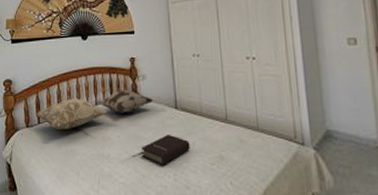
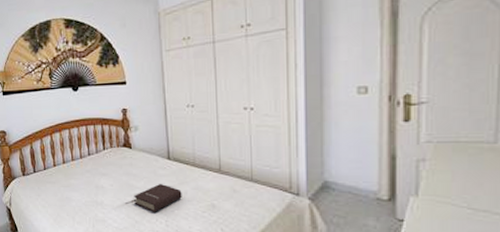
decorative pillow: present [35,99,108,129] -> none [30,149,101,178]
decorative pillow: present [94,90,153,113] -> none [87,141,145,163]

